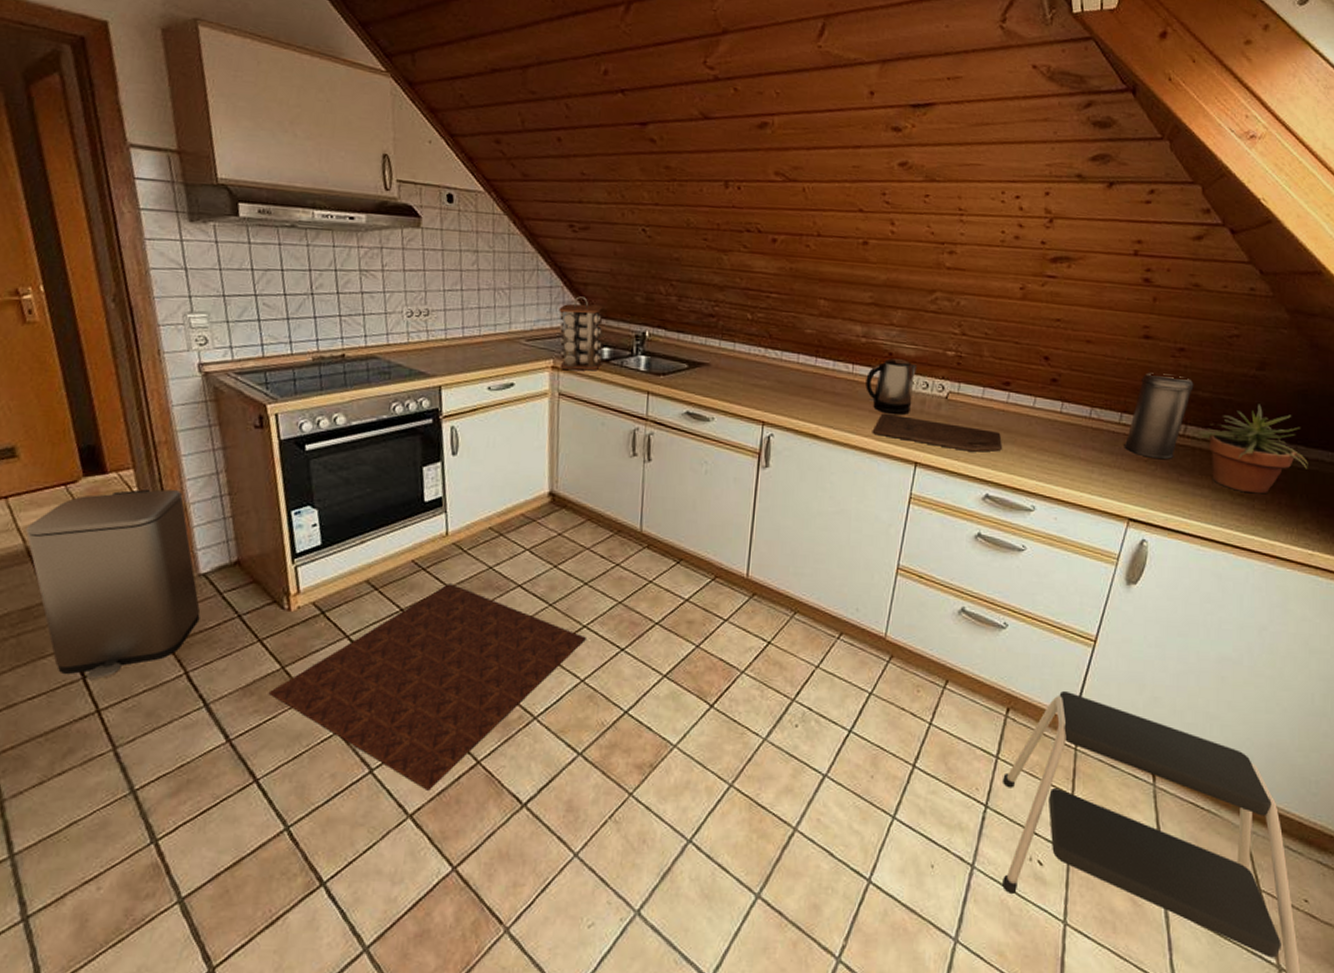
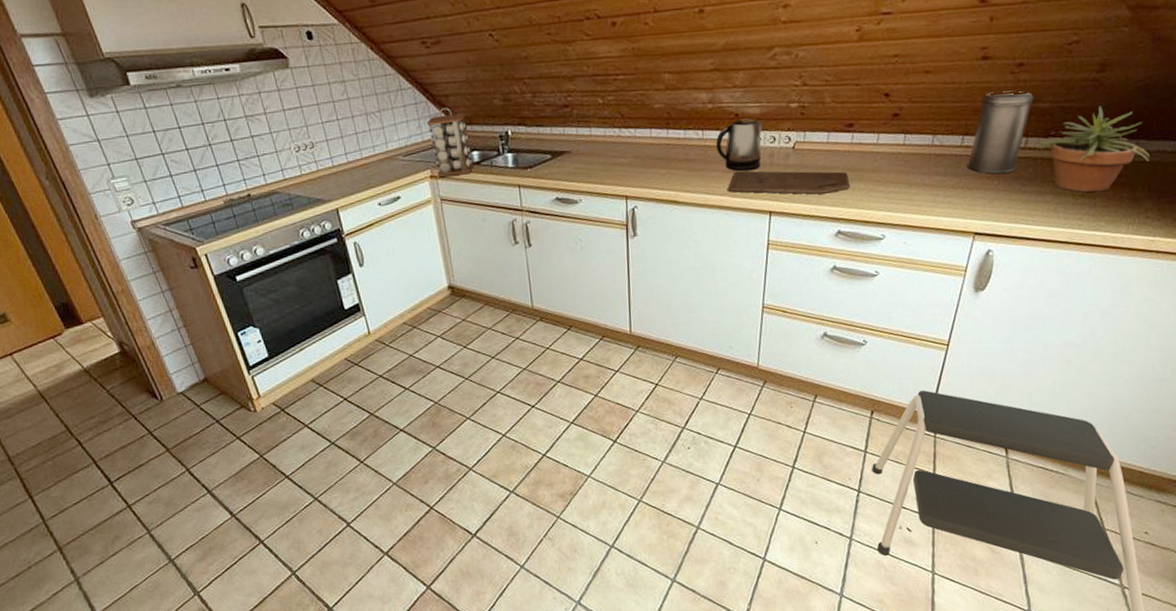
pedal bin: present [25,489,200,680] -> none [33,329,187,484]
doormat: present [268,584,586,791] -> none [254,373,501,534]

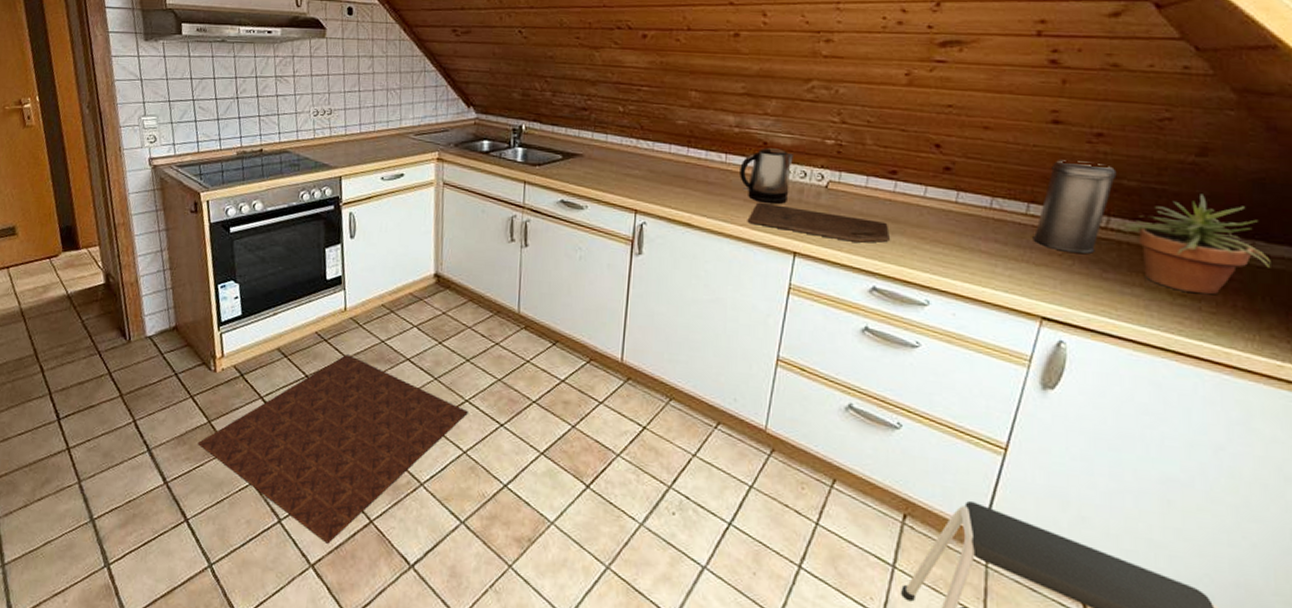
doormat: none [254,373,501,534] -> present [197,354,468,544]
spice rack: present [427,107,474,177] -> none [443,94,483,162]

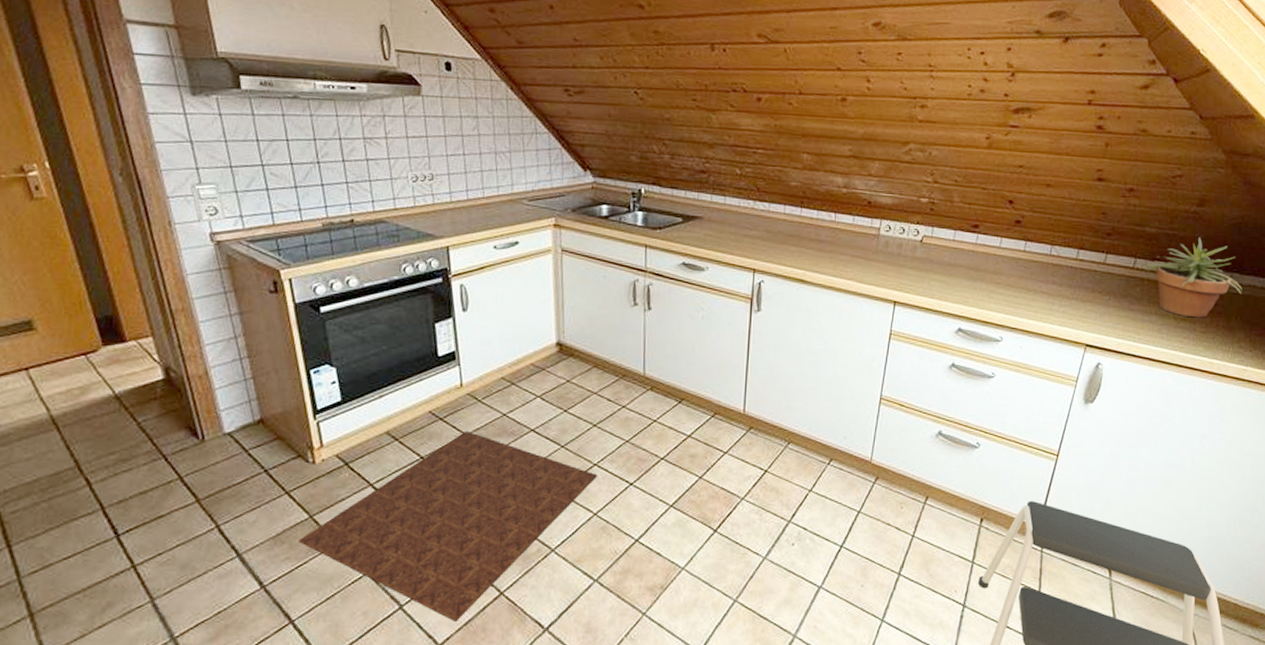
kettle: present [740,148,795,204] -> none [847,206,895,259]
cutting board: present [747,202,889,243] -> none [854,257,972,290]
canister: present [1033,160,1117,255] -> none [1081,212,1142,291]

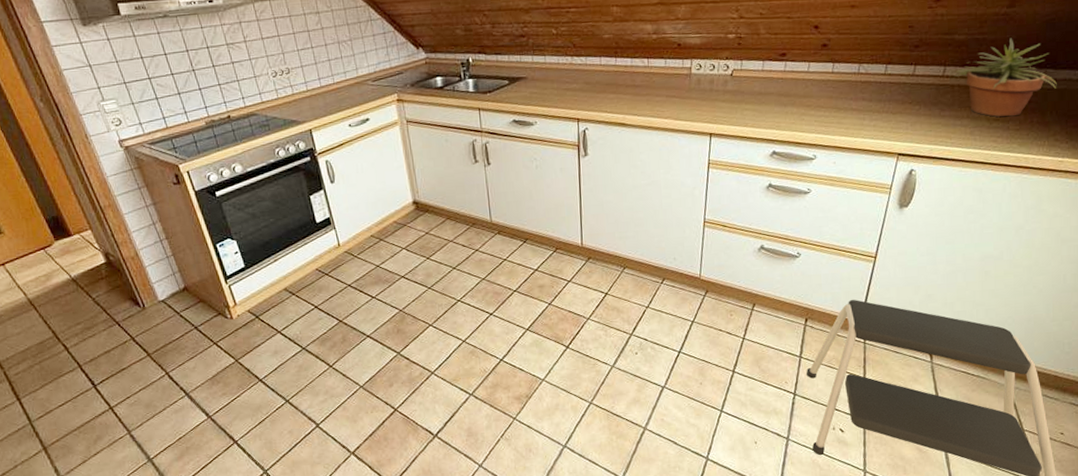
doormat: present [298,431,597,622] -> none [230,282,461,434]

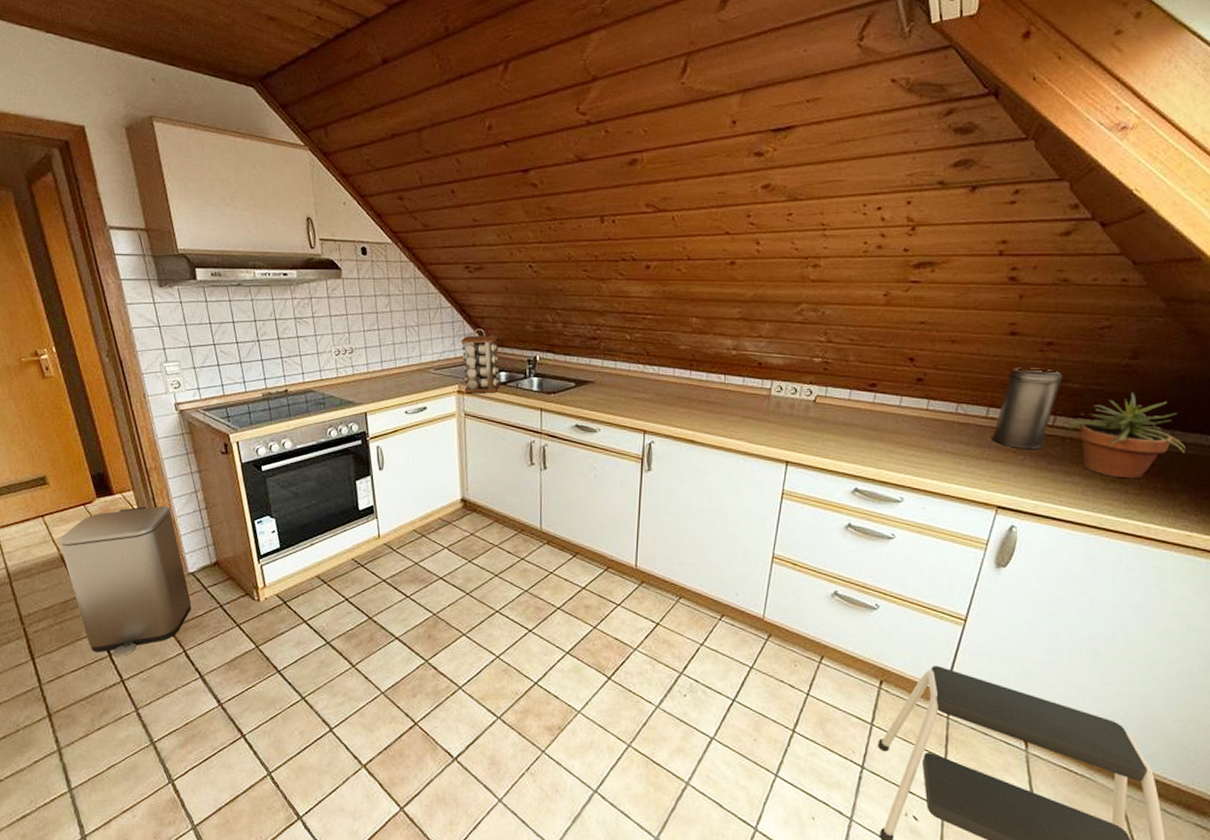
pedal bin: none [23,241,168,387] -> present [58,506,192,657]
spice rack: none [394,37,438,100] -> present [461,329,500,393]
canister: none [890,24,951,100] -> present [991,367,1063,450]

